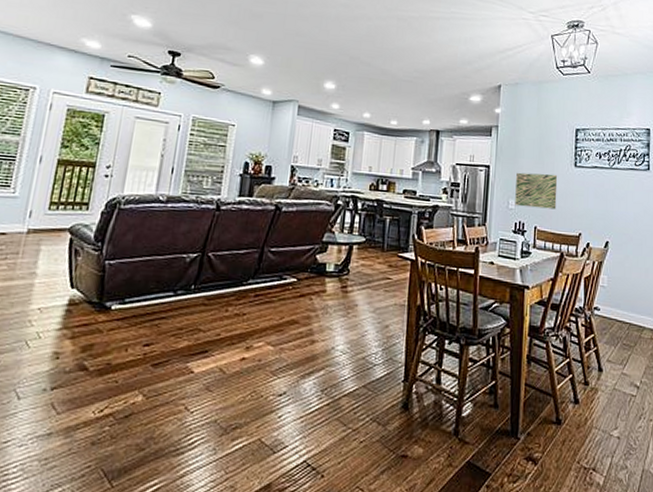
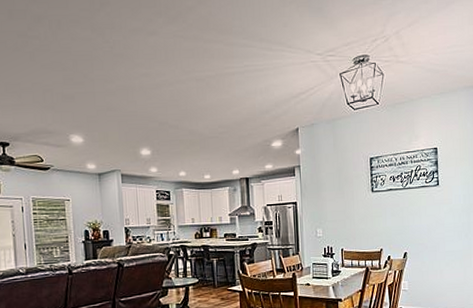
wall art: present [515,172,558,210] -> none [321,201,359,234]

